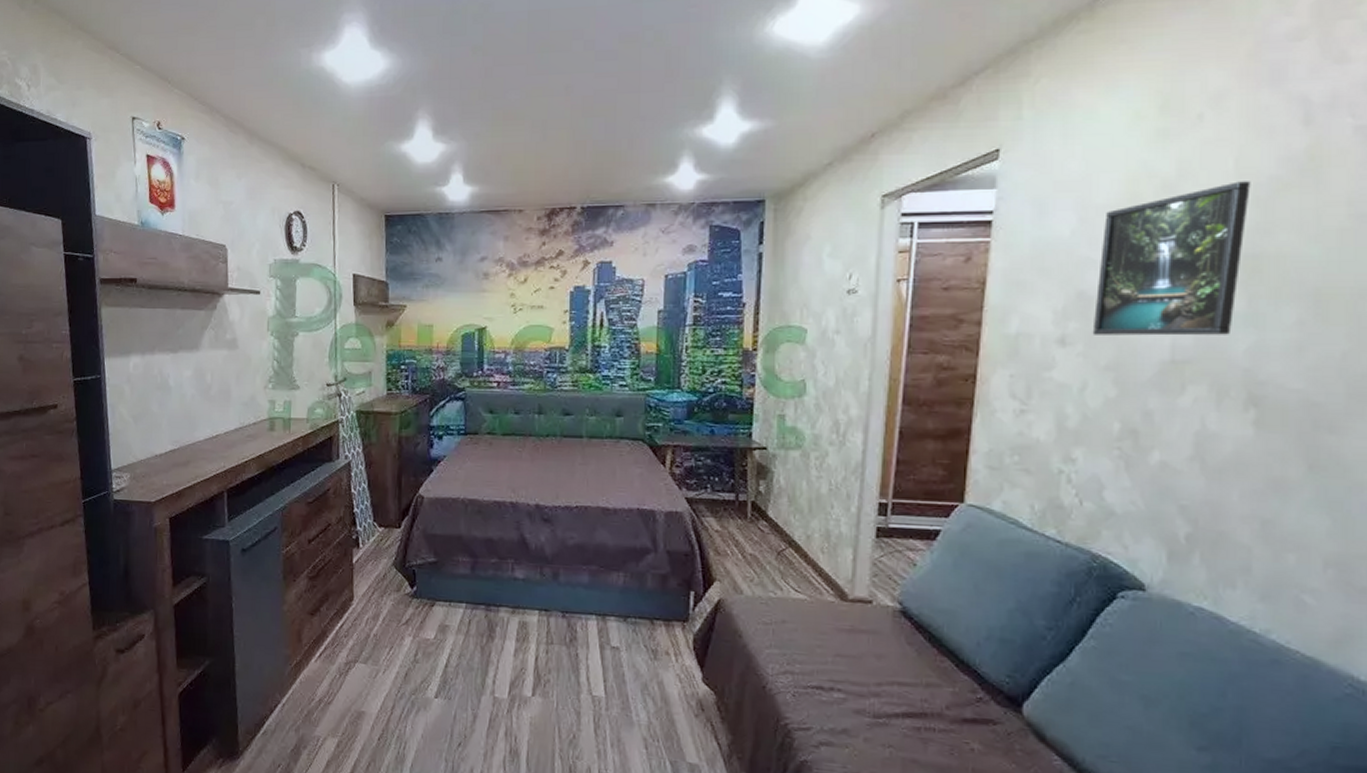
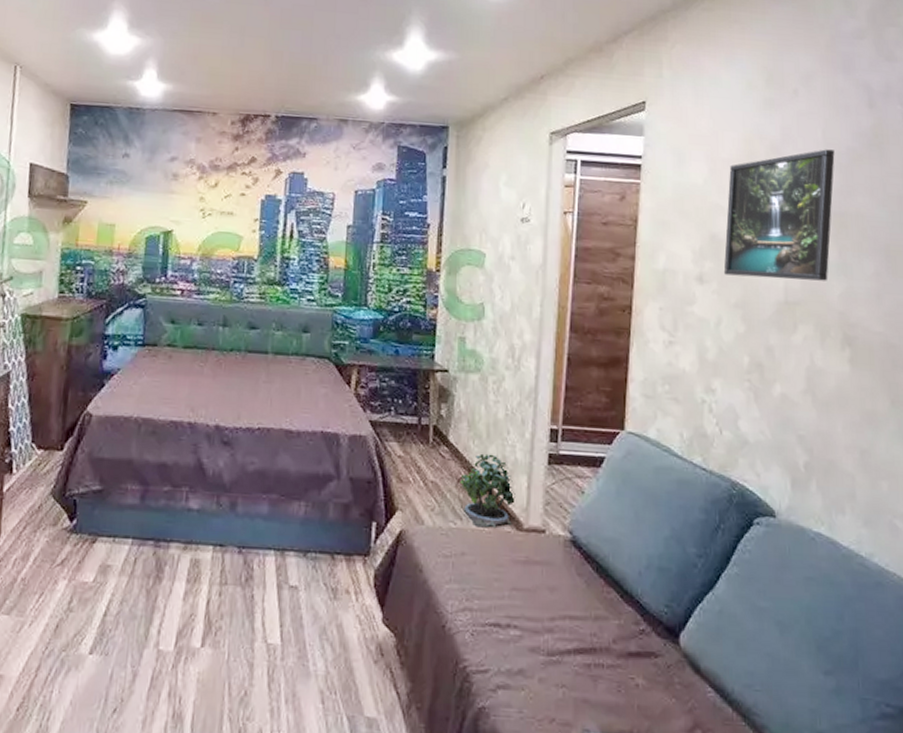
potted plant: none [780,527,840,598] -> present [460,453,516,528]

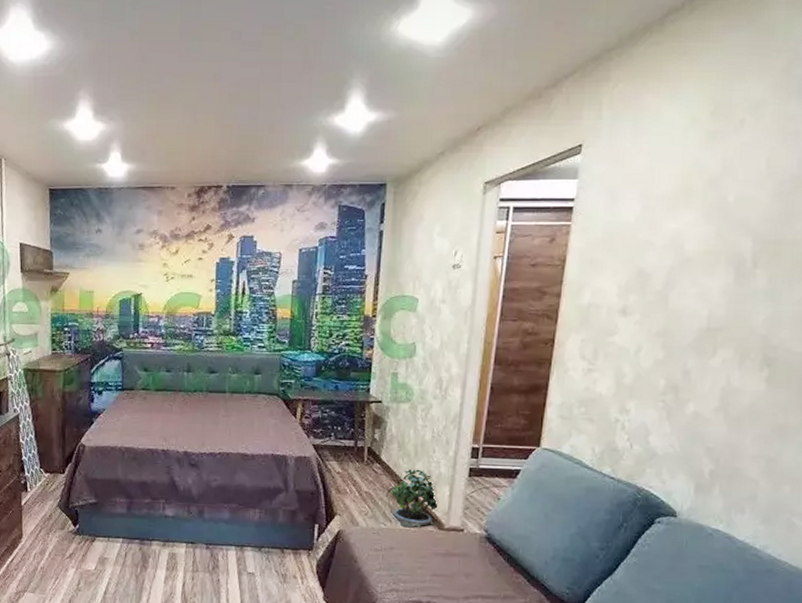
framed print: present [723,149,835,281] -> none [647,178,777,308]

